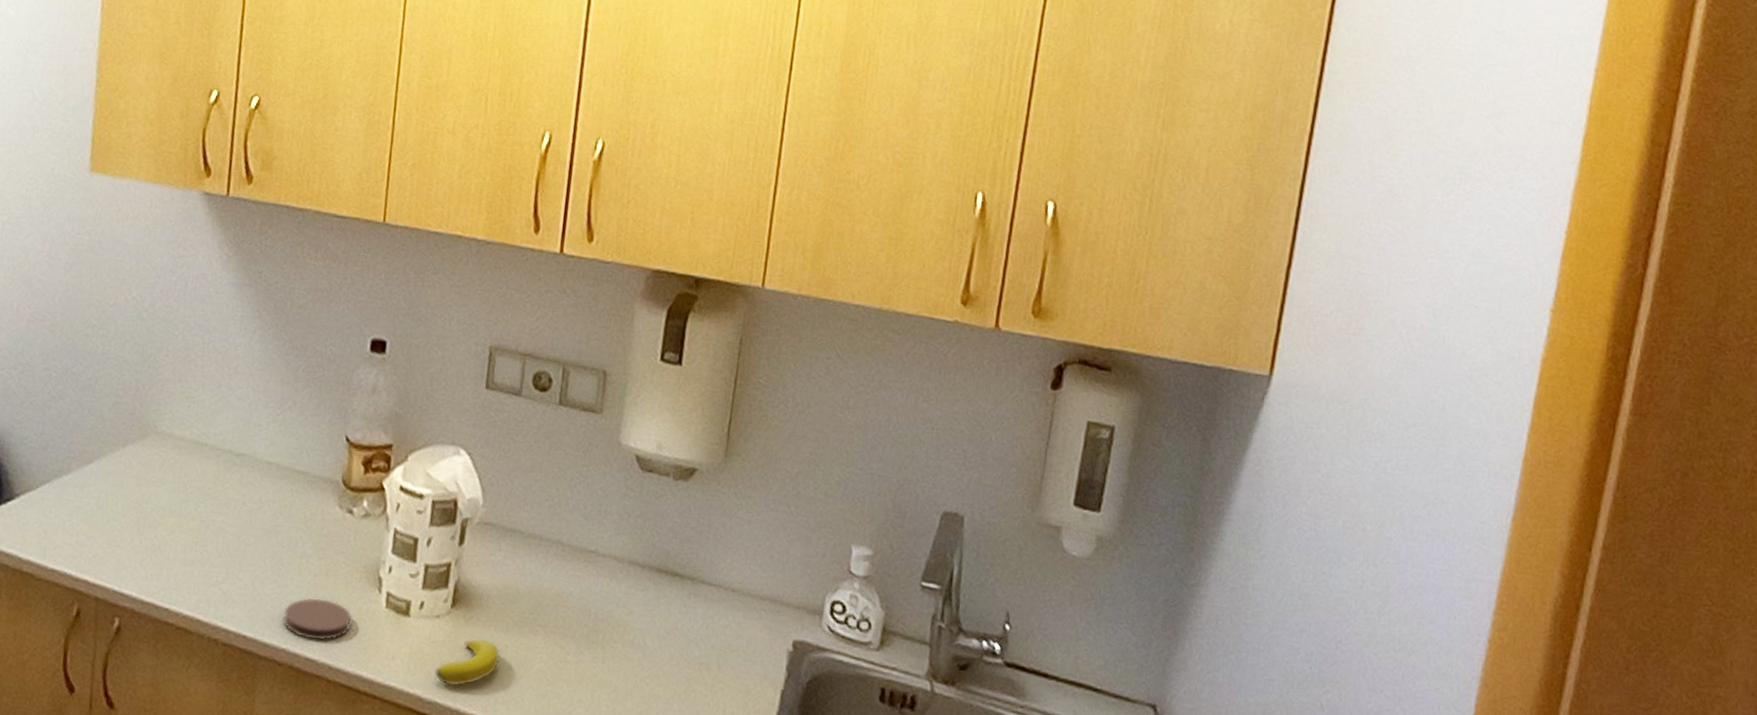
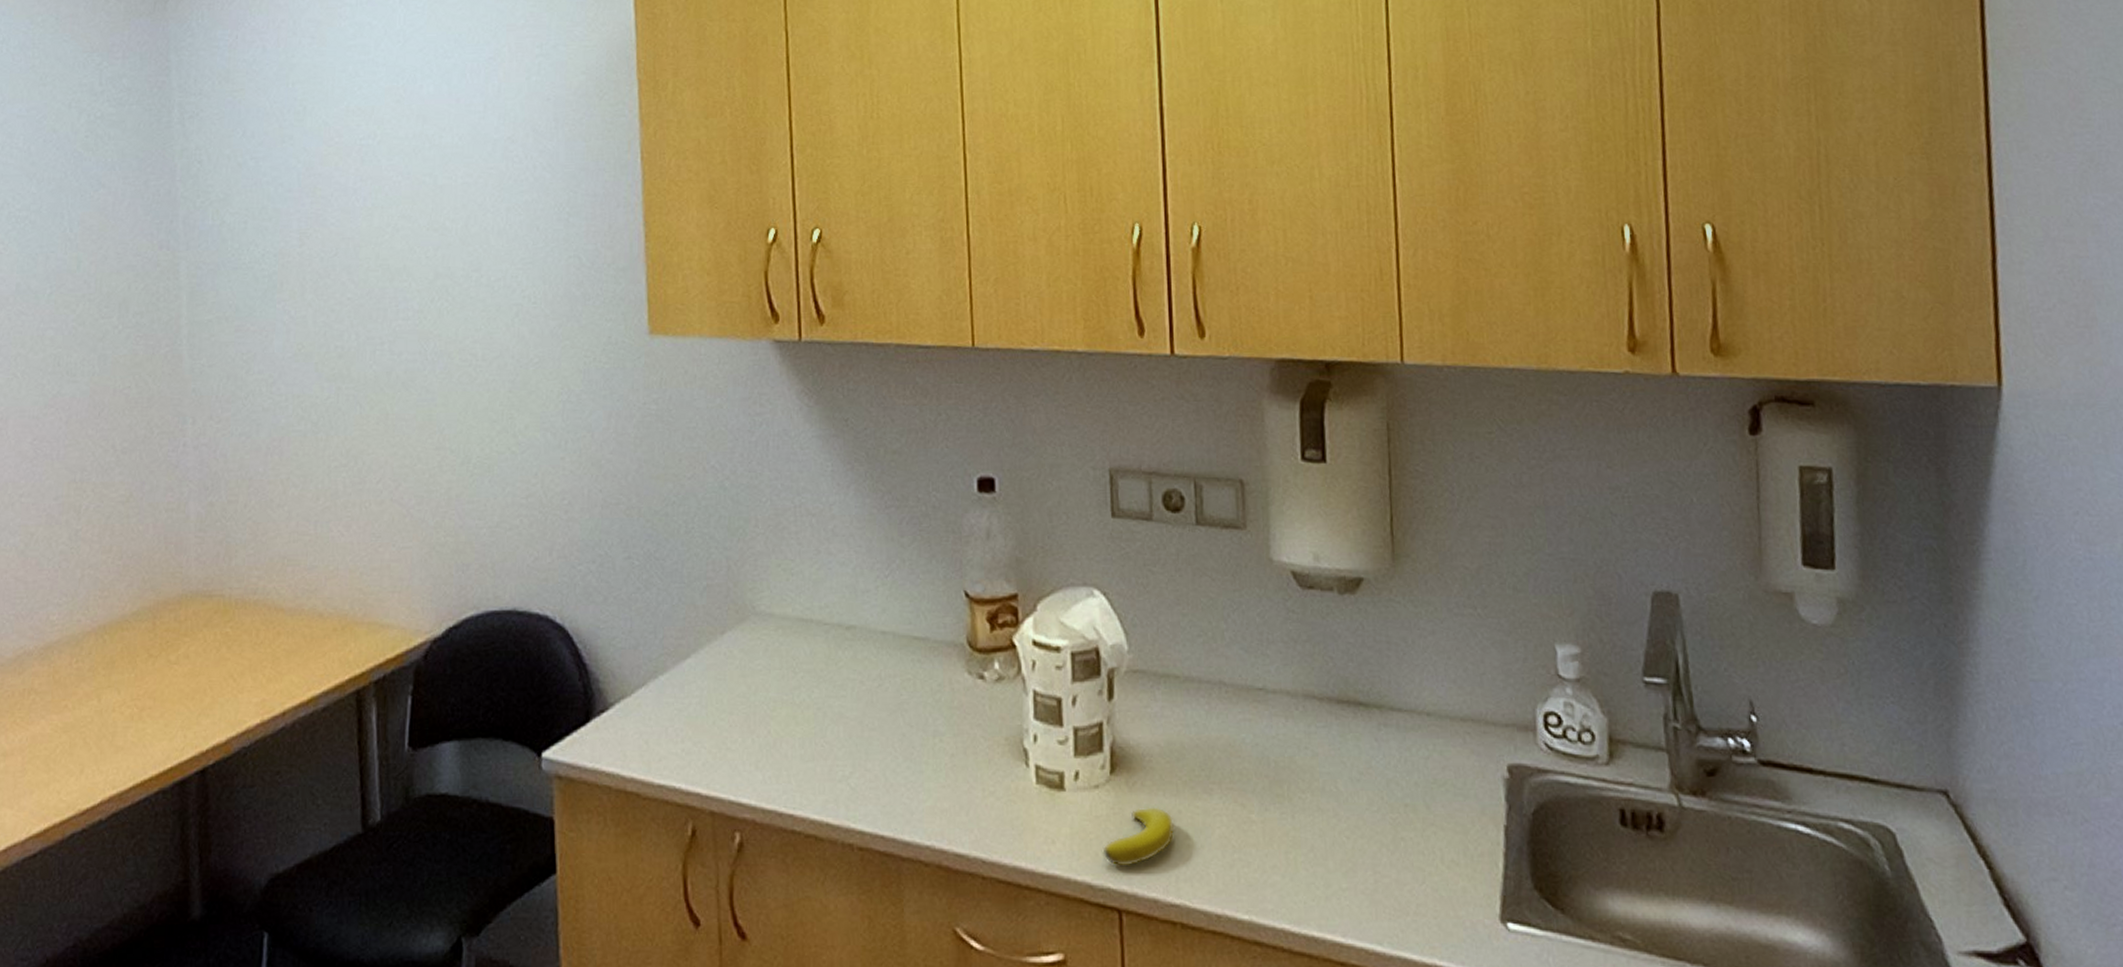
coaster: present [282,597,352,641] -> none [922,782,1001,831]

